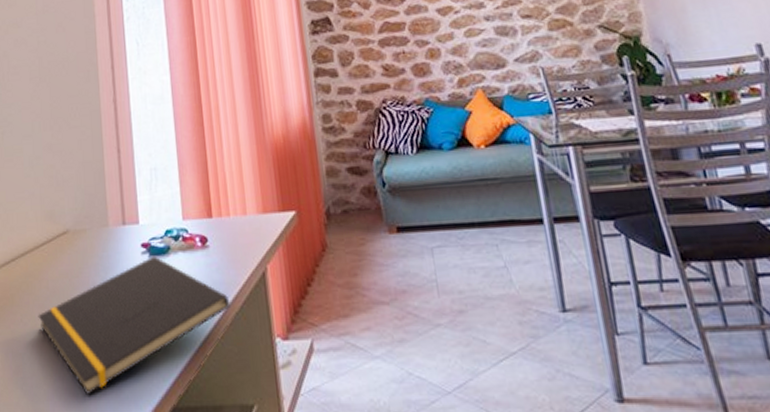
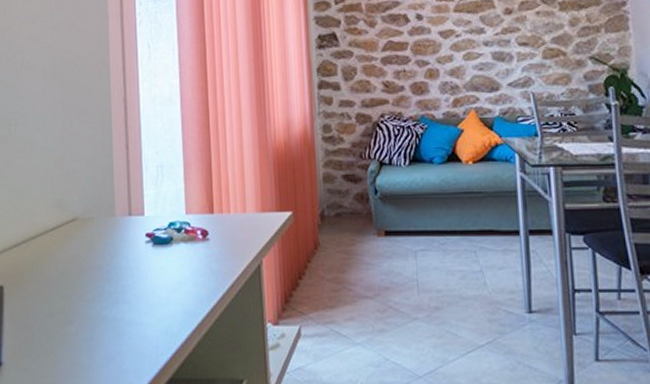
notepad: present [38,255,230,396] -> none [46,245,227,365]

